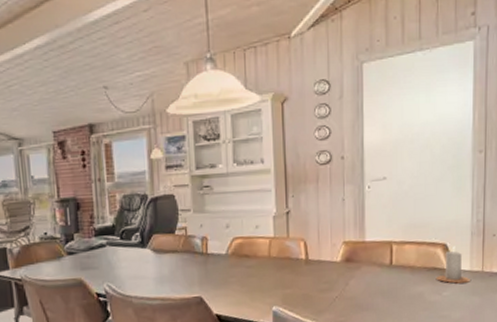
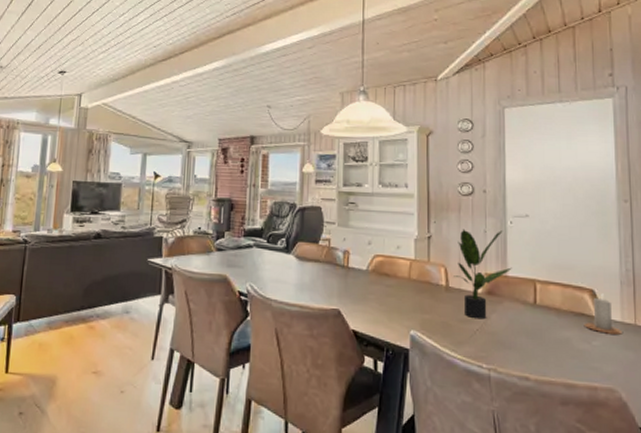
potted plant: none [313,197,369,287] -> present [453,229,512,320]

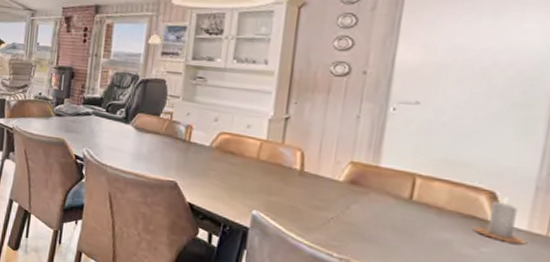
potted plant: present [453,229,512,320] -> none [311,112,387,209]

